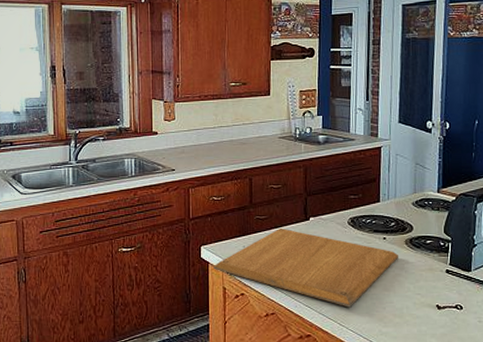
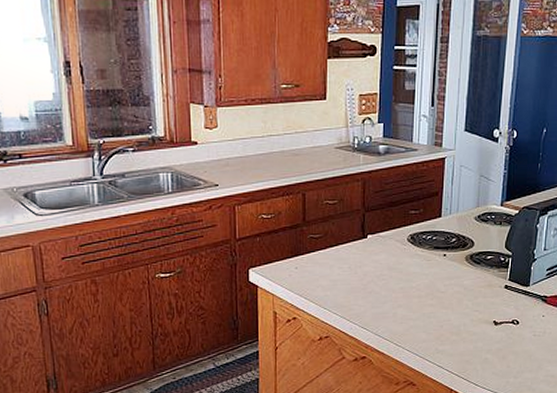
chopping board: present [213,228,398,308] -> none [263,247,458,328]

